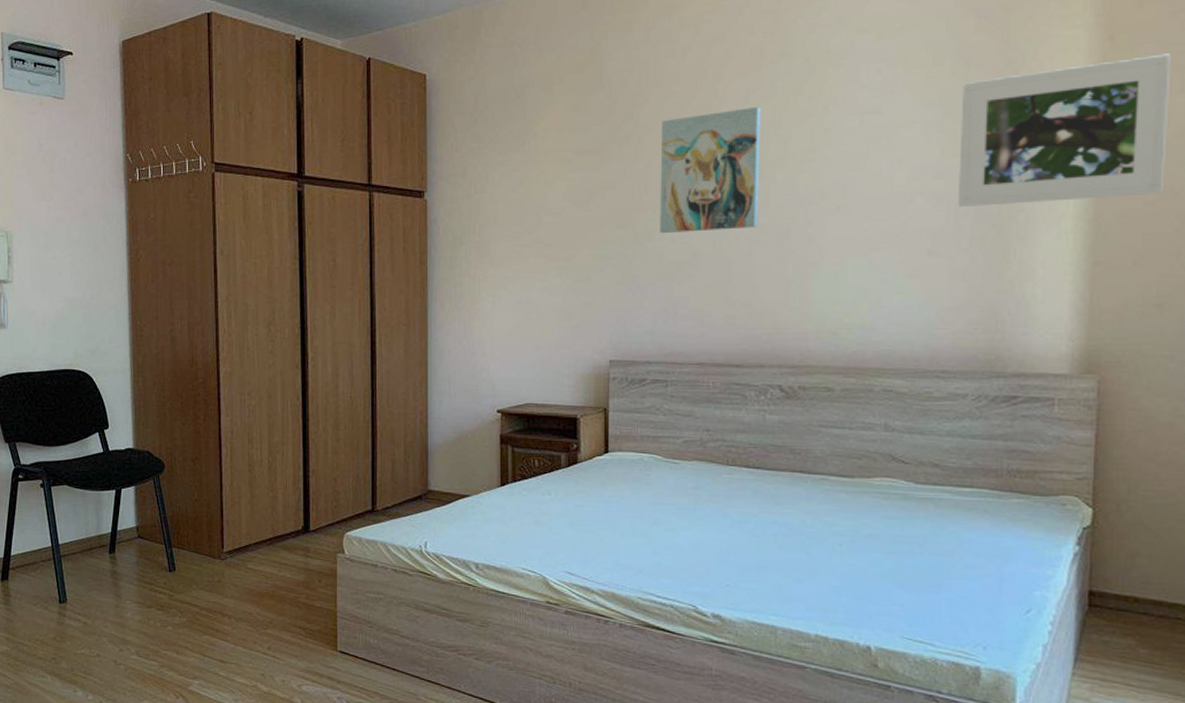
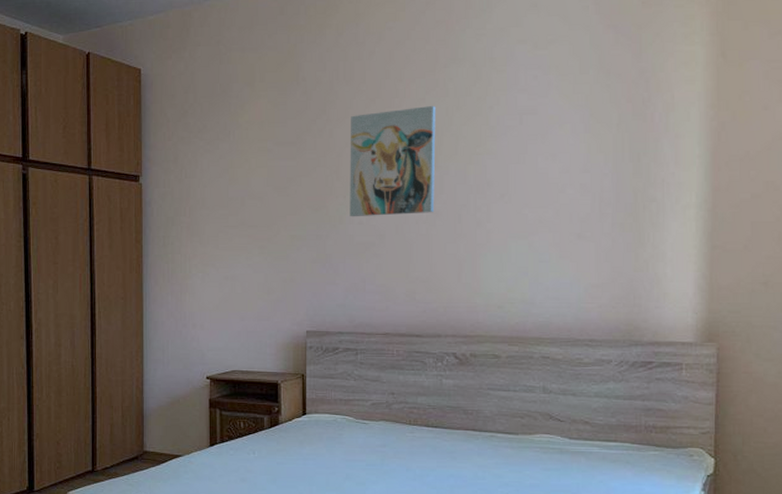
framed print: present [957,53,1171,208] -> none [601,69,771,198]

